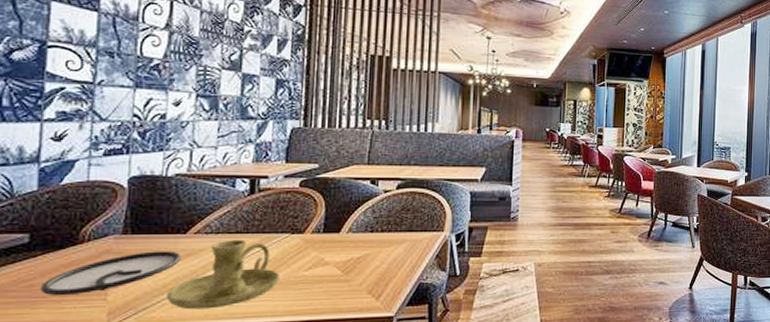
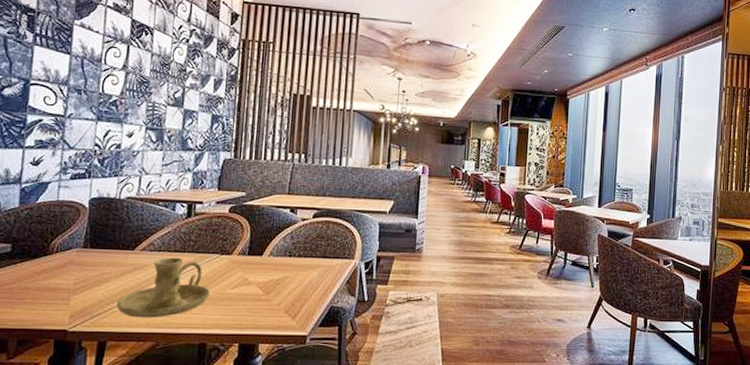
plate: present [40,251,181,296] -> none [18,264,129,299]

